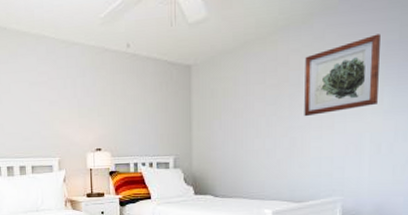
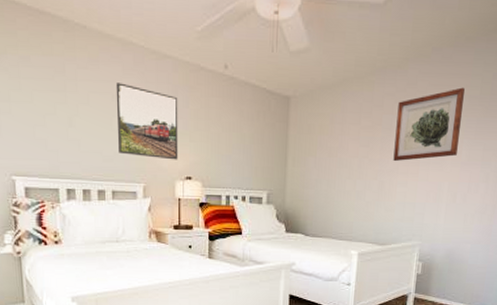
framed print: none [32,71,89,135] -> present [116,83,178,160]

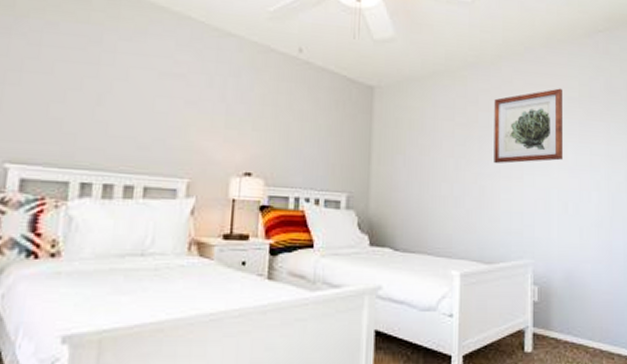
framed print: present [116,83,178,160] -> none [159,59,242,152]

